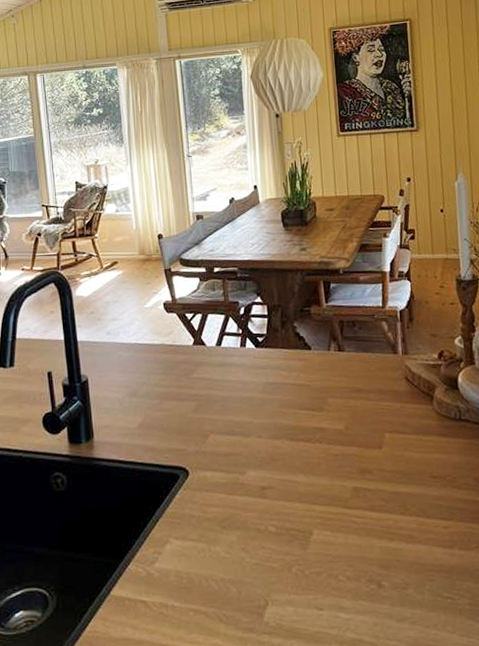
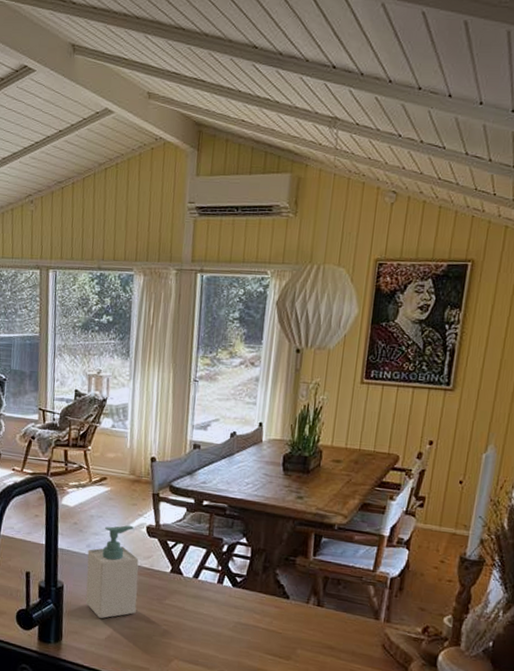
soap bottle: none [108,305,165,407] -> present [85,525,139,619]

